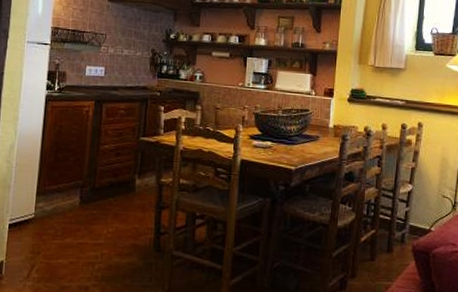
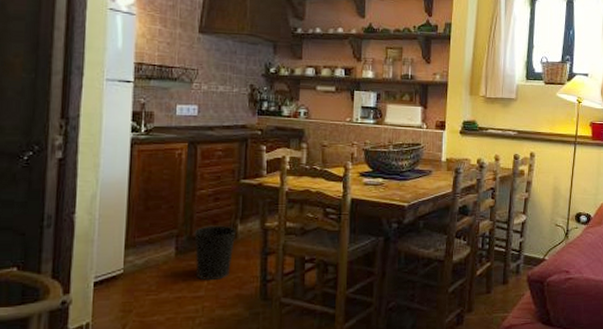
wastebasket: none [97,178,135,230] -> present [194,225,237,281]

